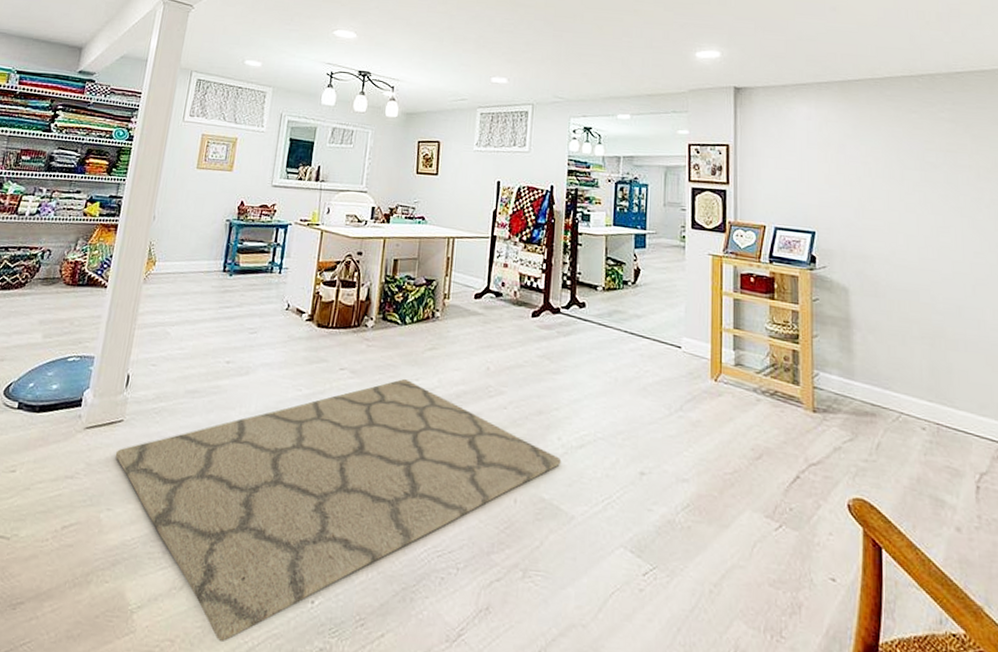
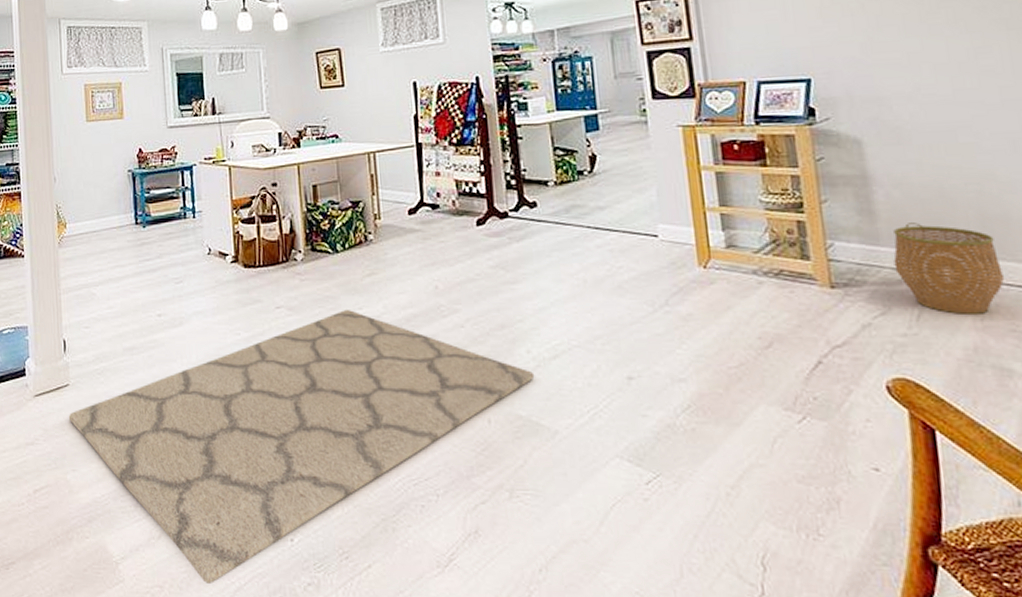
basket: none [863,364,945,450] -> present [893,223,1005,314]

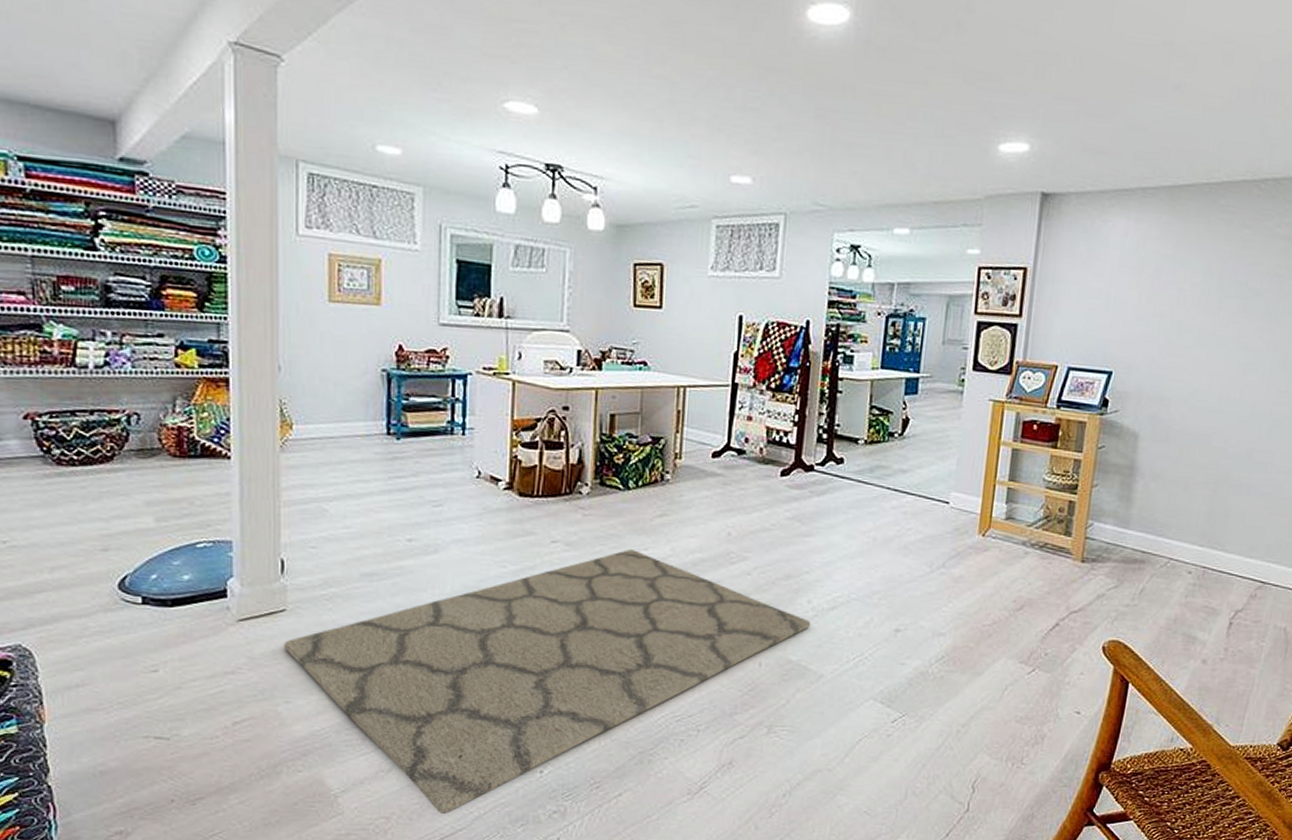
basket: present [893,223,1005,314] -> none [1134,511,1213,592]

